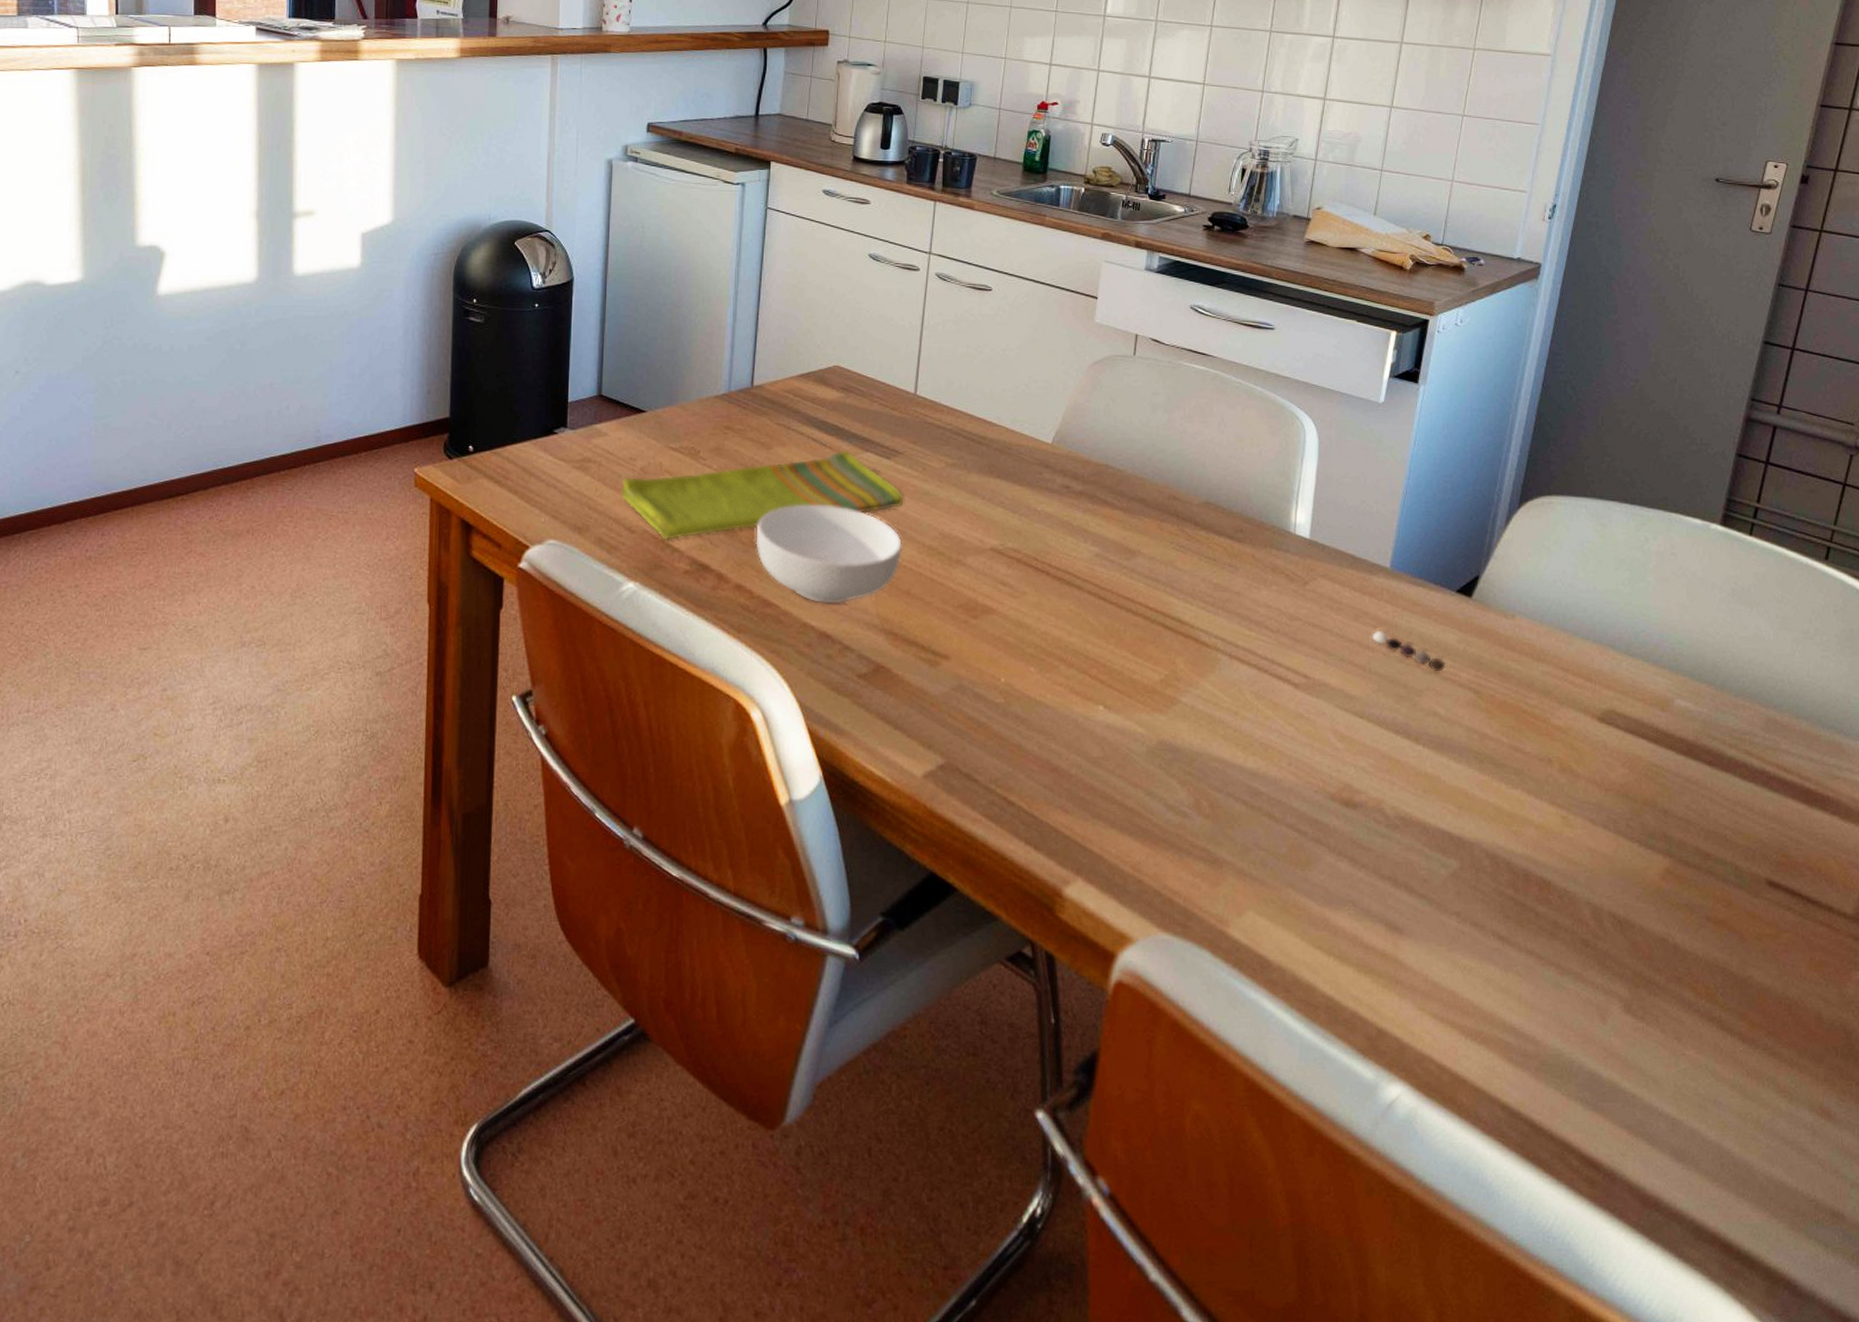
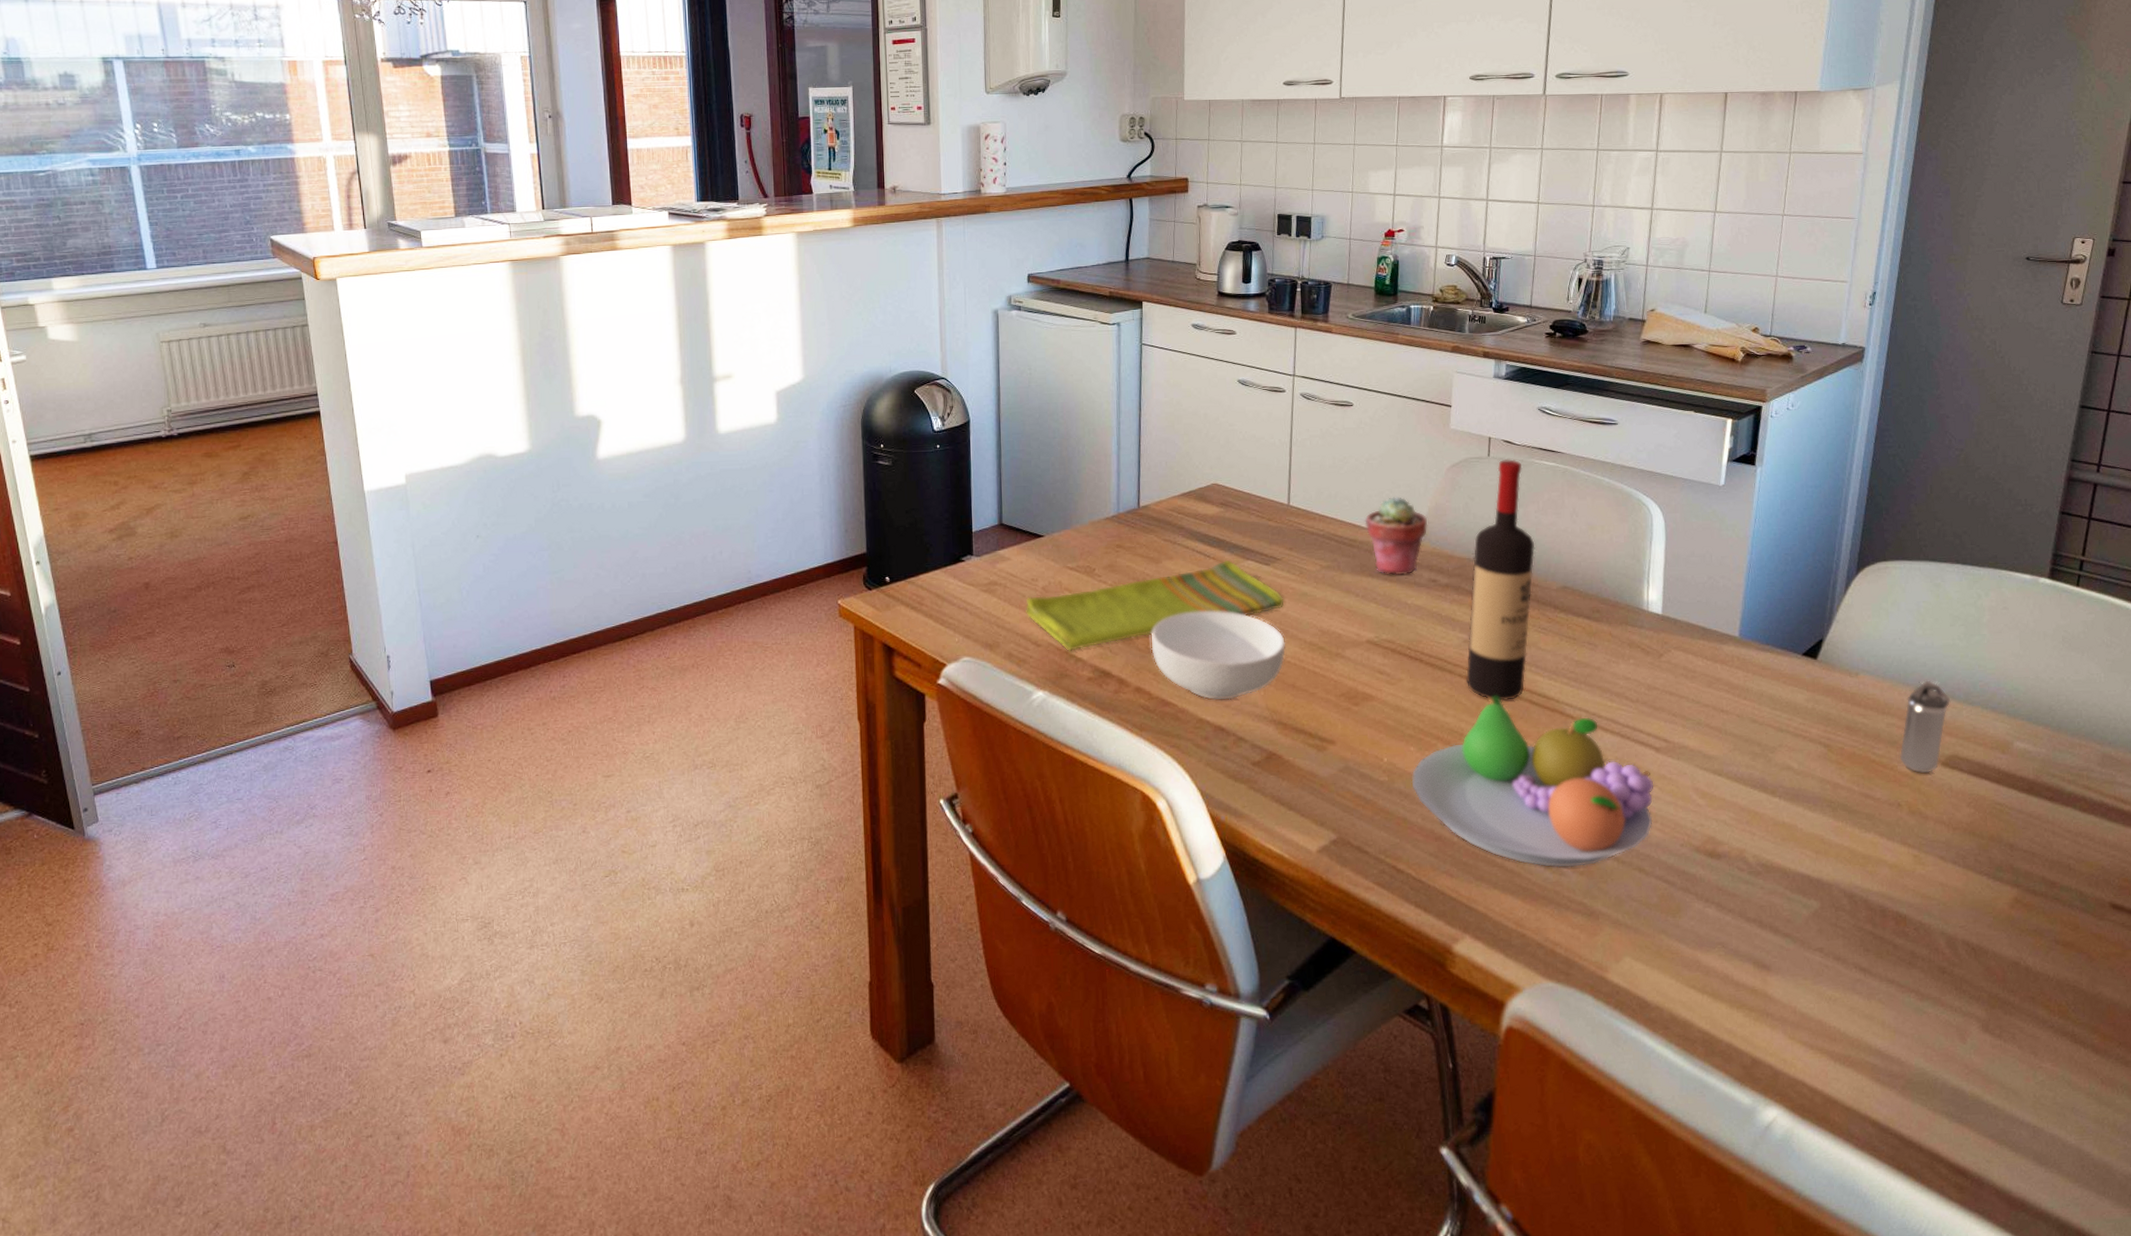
potted succulent: none [996,391,1065,478] -> present [1364,496,1428,575]
fruit bowl: none [1029,616,1290,809] -> present [1411,695,1654,868]
wine bottle: none [1096,360,1178,624] -> present [1466,459,1535,702]
pepper shaker: present [1372,630,1446,672] -> none [1725,694,1796,730]
shaker: none [1553,627,1611,728] -> present [1899,680,1951,774]

